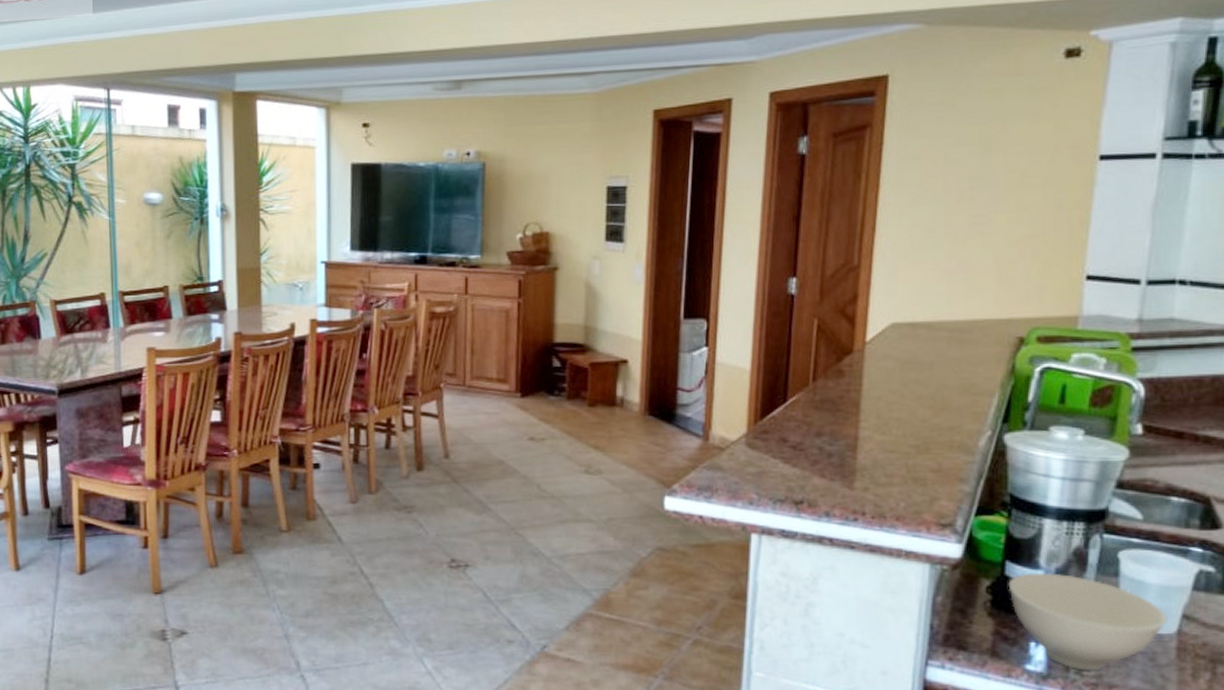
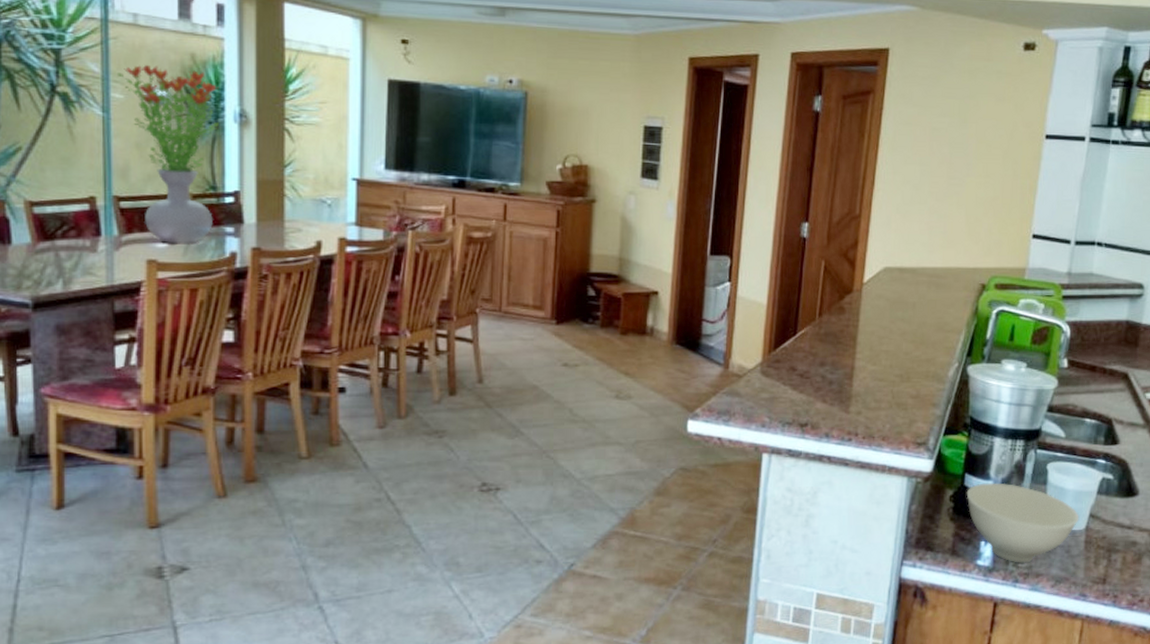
flower arrangement: none [120,171,204,332] -> present [118,65,219,244]

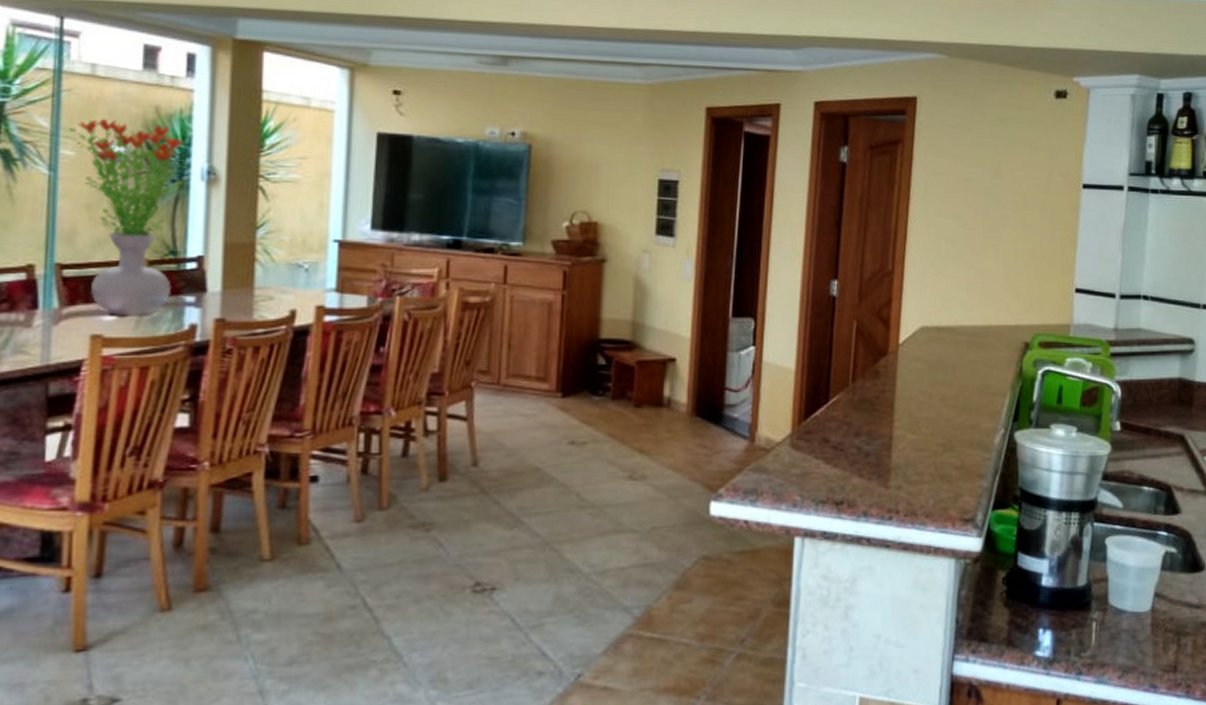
bowl: present [966,483,1079,563] -> none [1020,561,1144,653]

